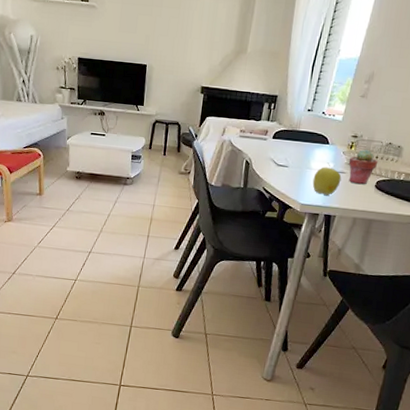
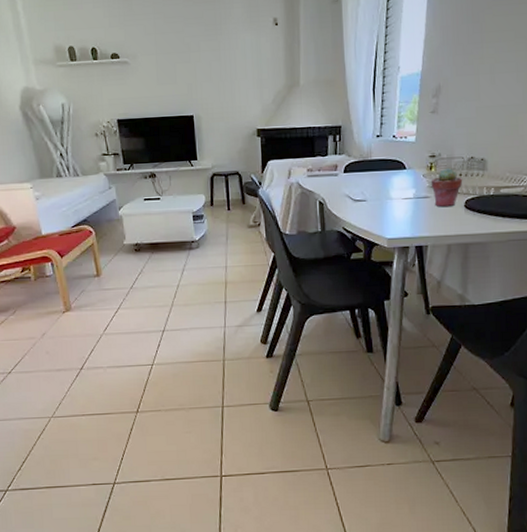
apple: present [312,162,342,195] -> none [395,189,427,225]

